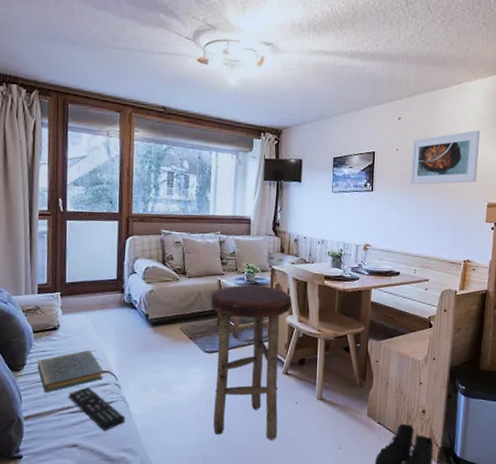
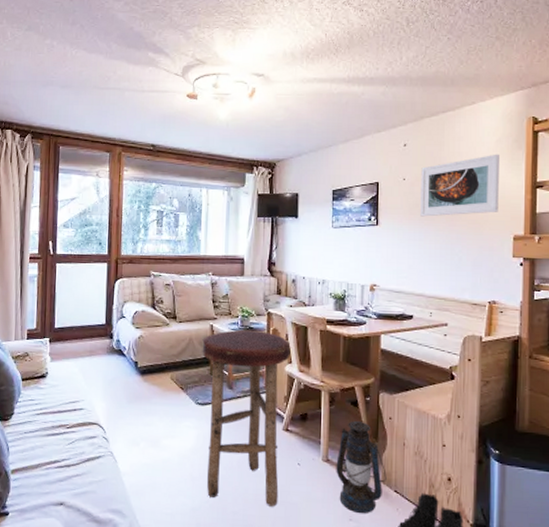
book: present [37,350,103,393] -> none [25,399,91,445]
remote control: present [68,386,126,431] -> none [55,439,114,489]
lantern: none [328,365,372,442] -> present [336,421,387,513]

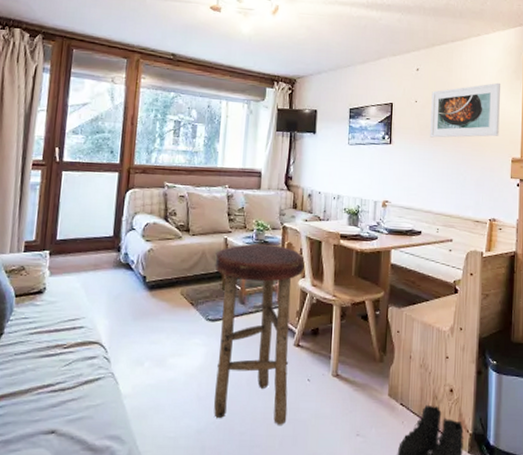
lantern: present [336,421,387,513] -> none [345,335,393,428]

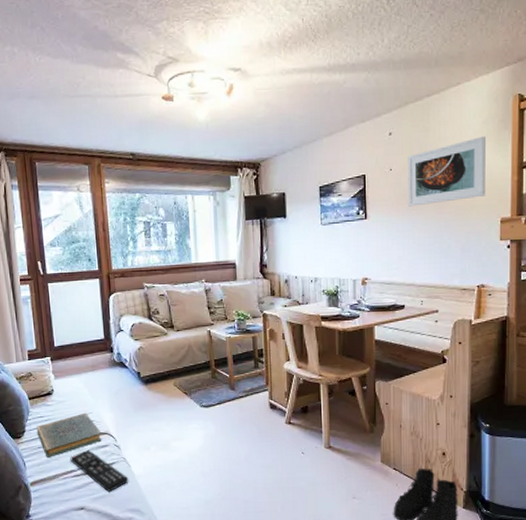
book: none [16,317,92,368] -> present [36,412,102,458]
remote control: none [49,360,114,414] -> present [70,449,129,493]
stool: present [214,243,305,425] -> none [201,332,288,493]

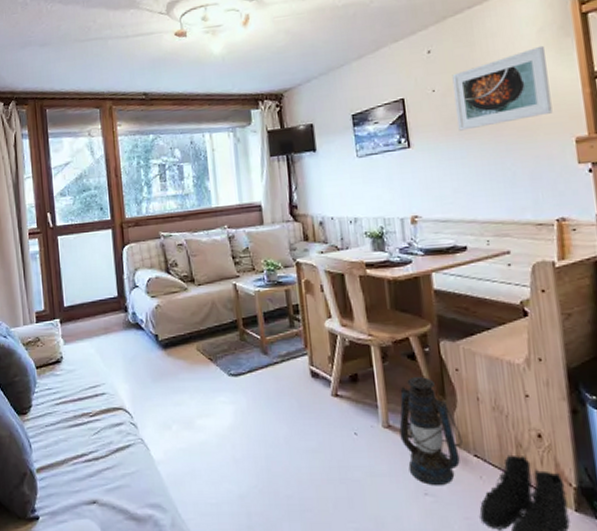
book: present [36,412,102,458] -> none [44,383,116,439]
remote control: present [70,449,129,493] -> none [80,428,148,483]
lantern: none [338,409,386,491] -> present [399,377,463,485]

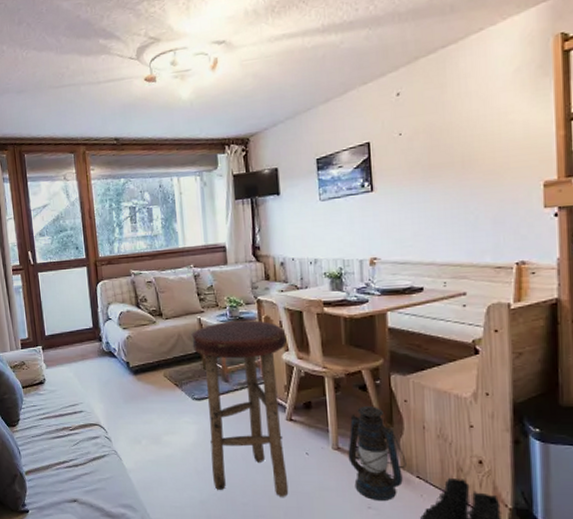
stool: none [226,284,338,486] -> present [191,320,289,497]
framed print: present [452,45,553,131] -> none [420,86,522,175]

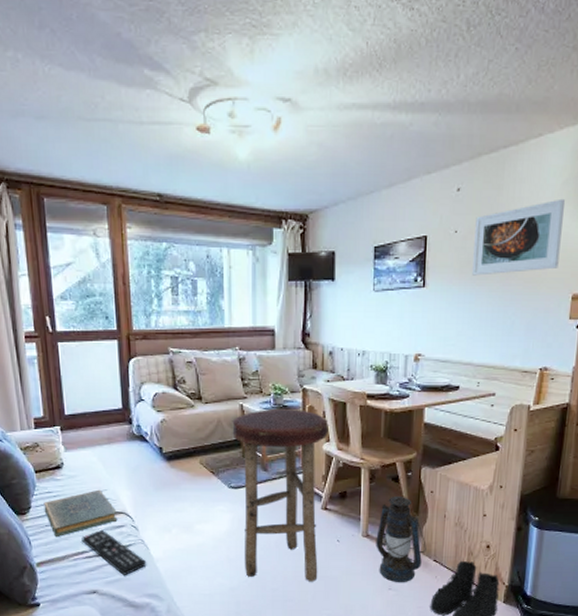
book: none [30,403,93,448] -> present [43,489,118,538]
remote control: none [62,440,121,486] -> present [81,529,147,576]
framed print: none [420,86,522,175] -> present [472,198,565,276]

